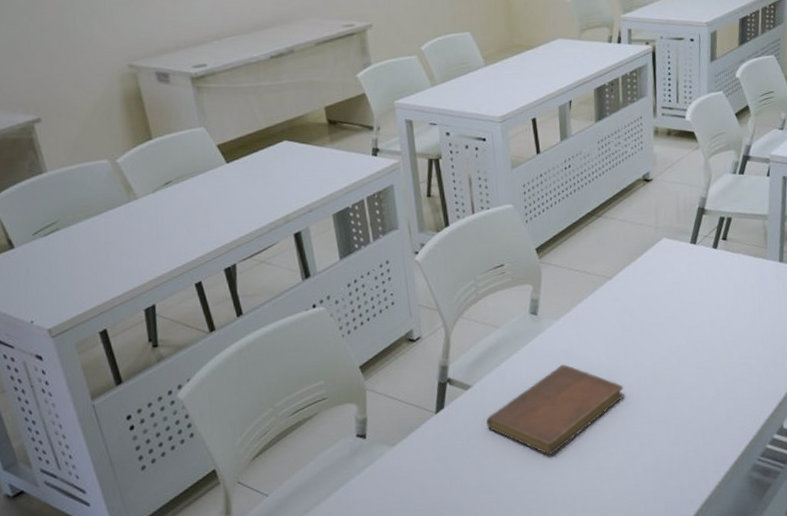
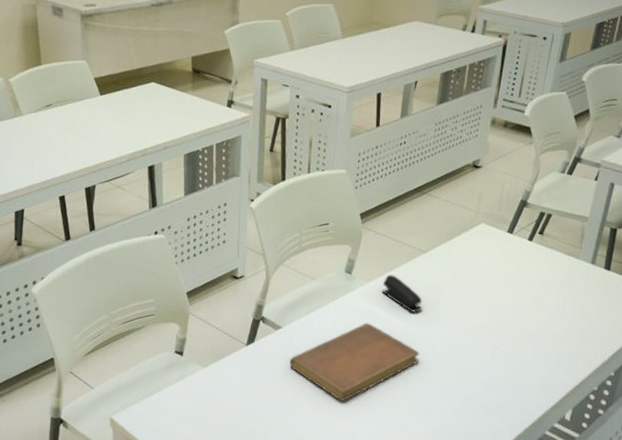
stapler: none [572,308,618,345] -> present [382,274,423,313]

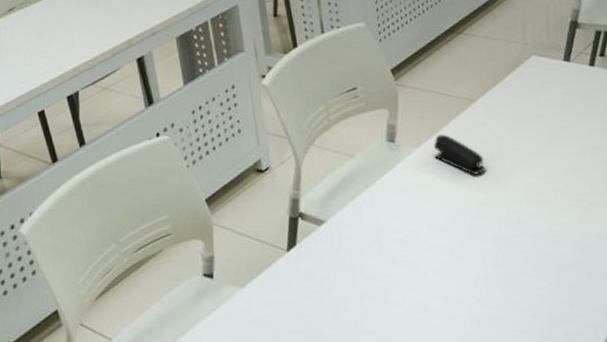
notebook: present [289,322,420,401] -> none [342,197,496,299]

